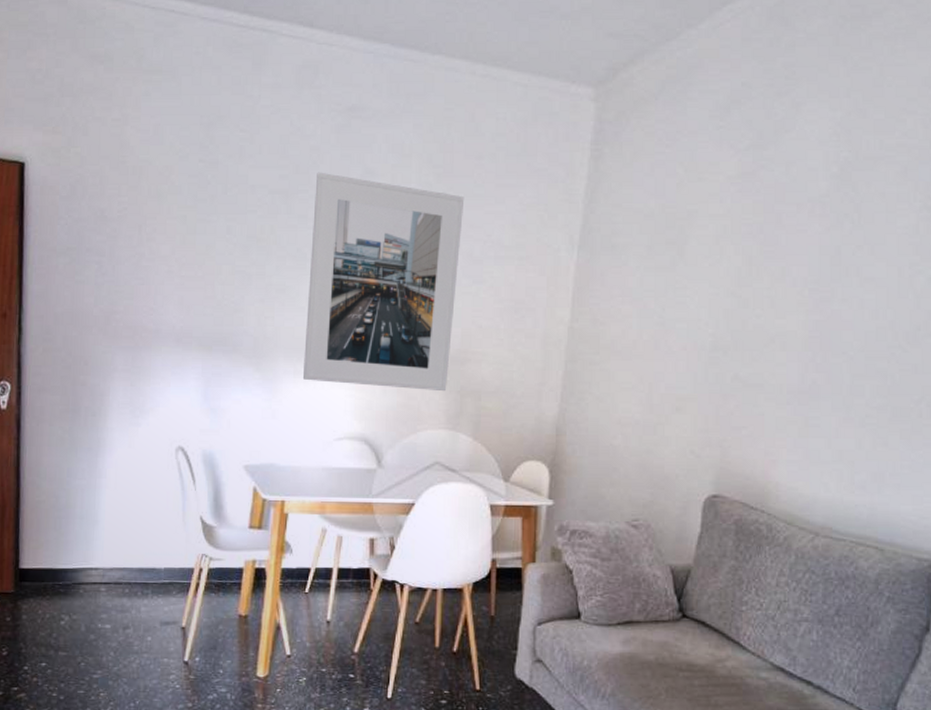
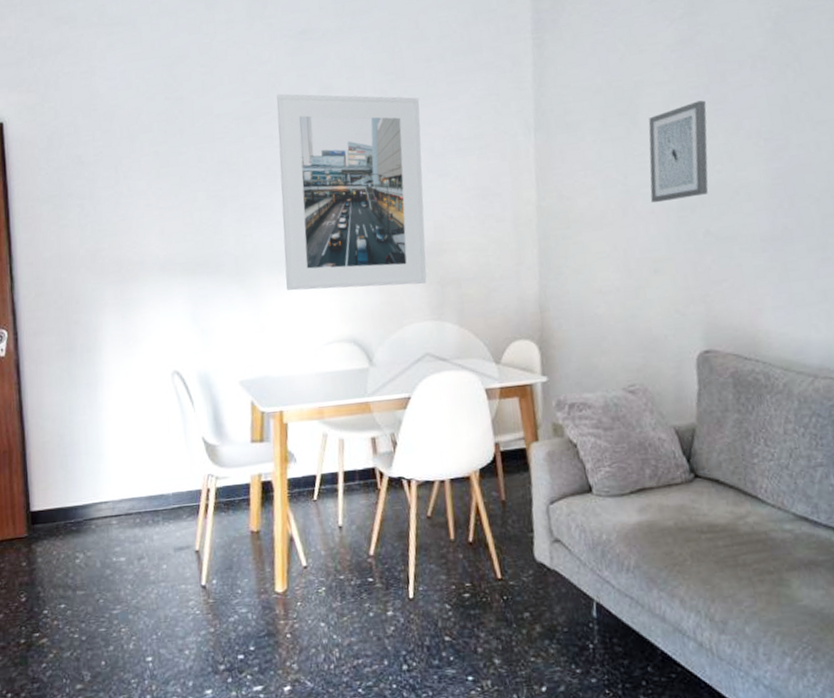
wall art: none [685,240,757,340] -> present [648,100,709,203]

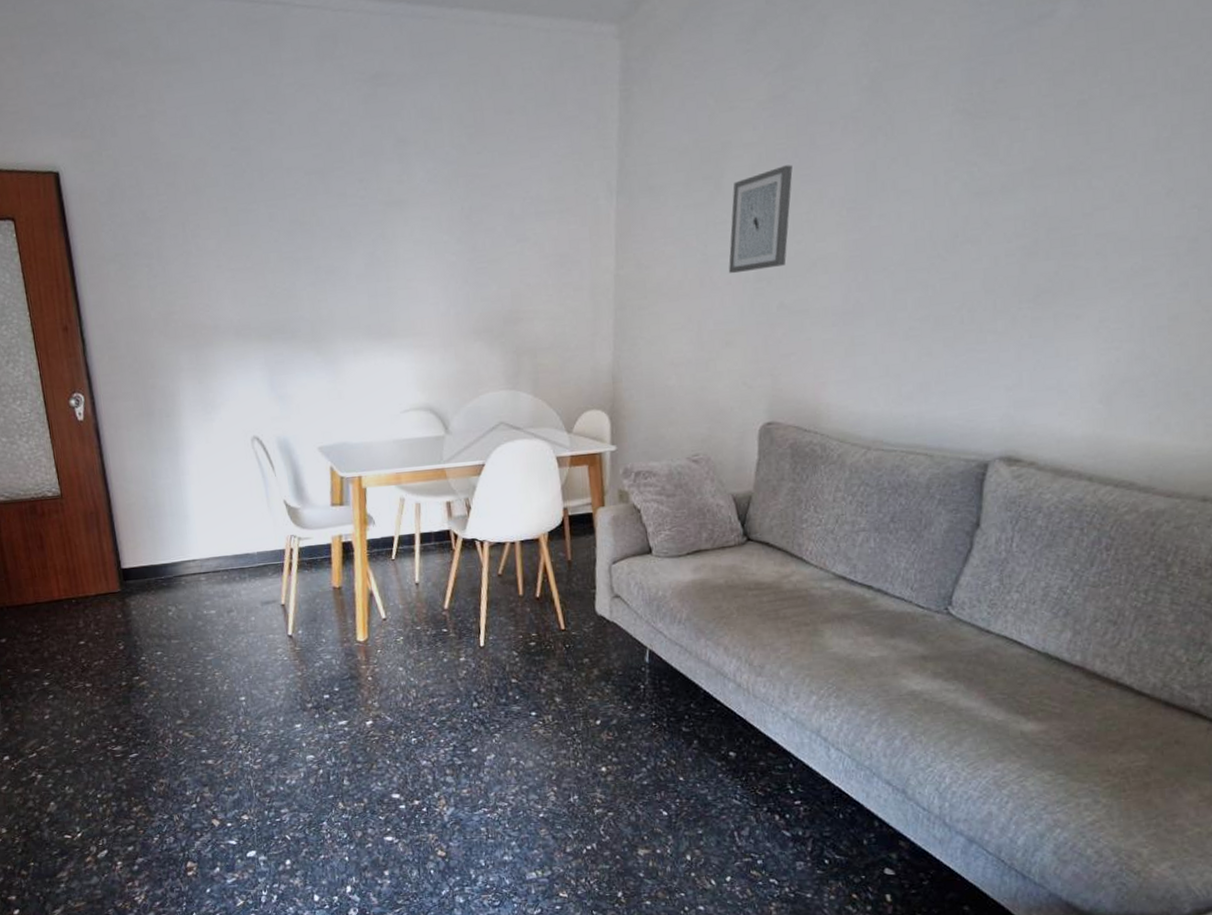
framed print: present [277,93,427,291] -> none [350,146,503,358]

